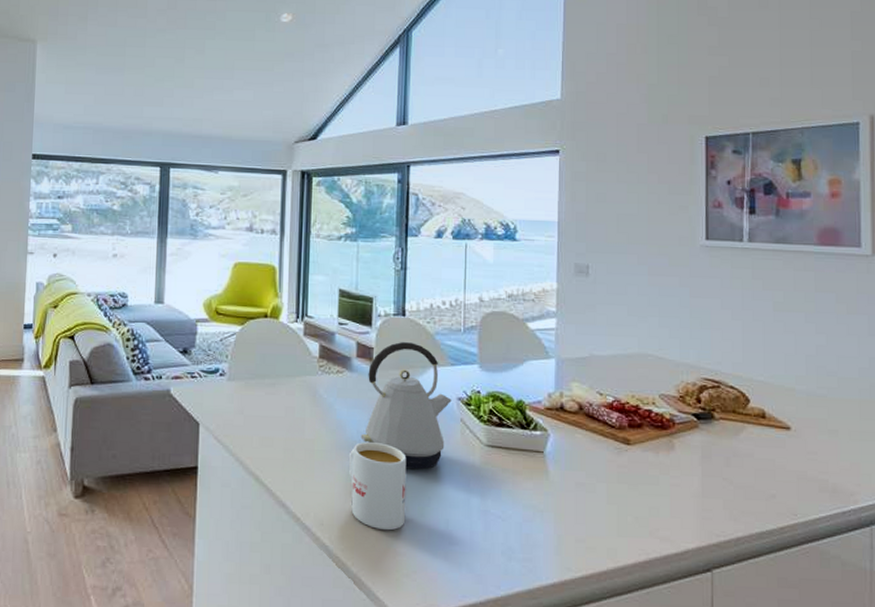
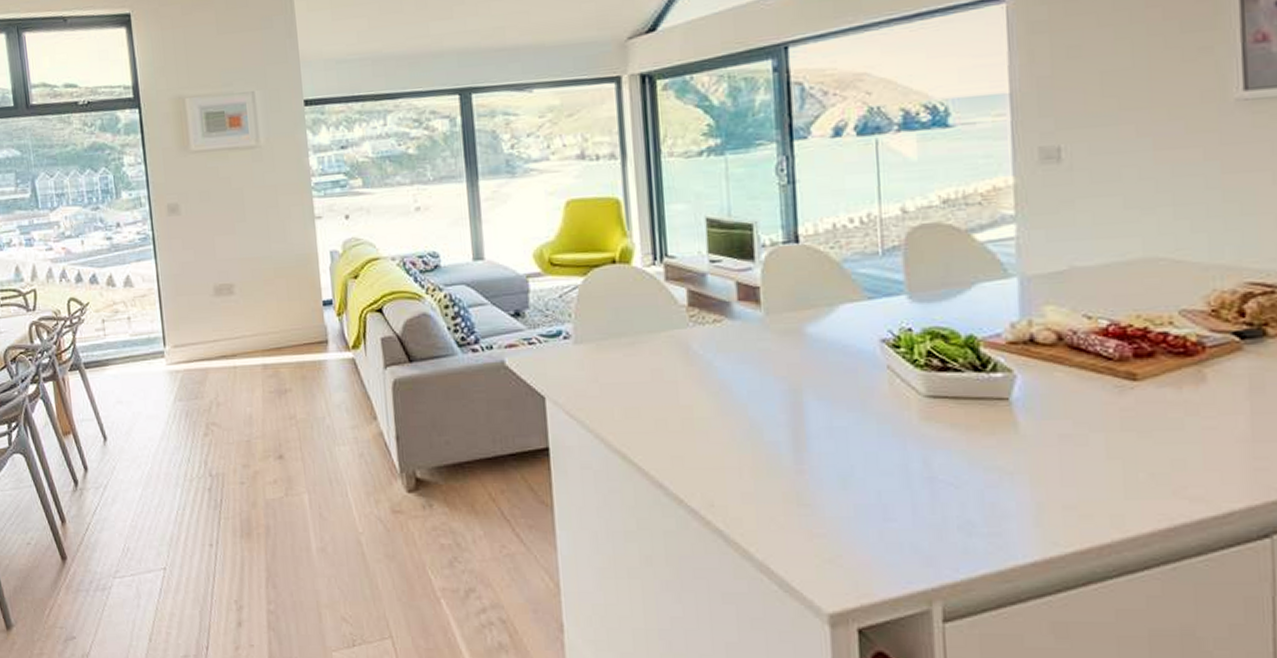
mug: present [348,441,407,531] -> none [739,402,822,509]
kettle: present [360,342,452,470] -> none [752,275,873,433]

